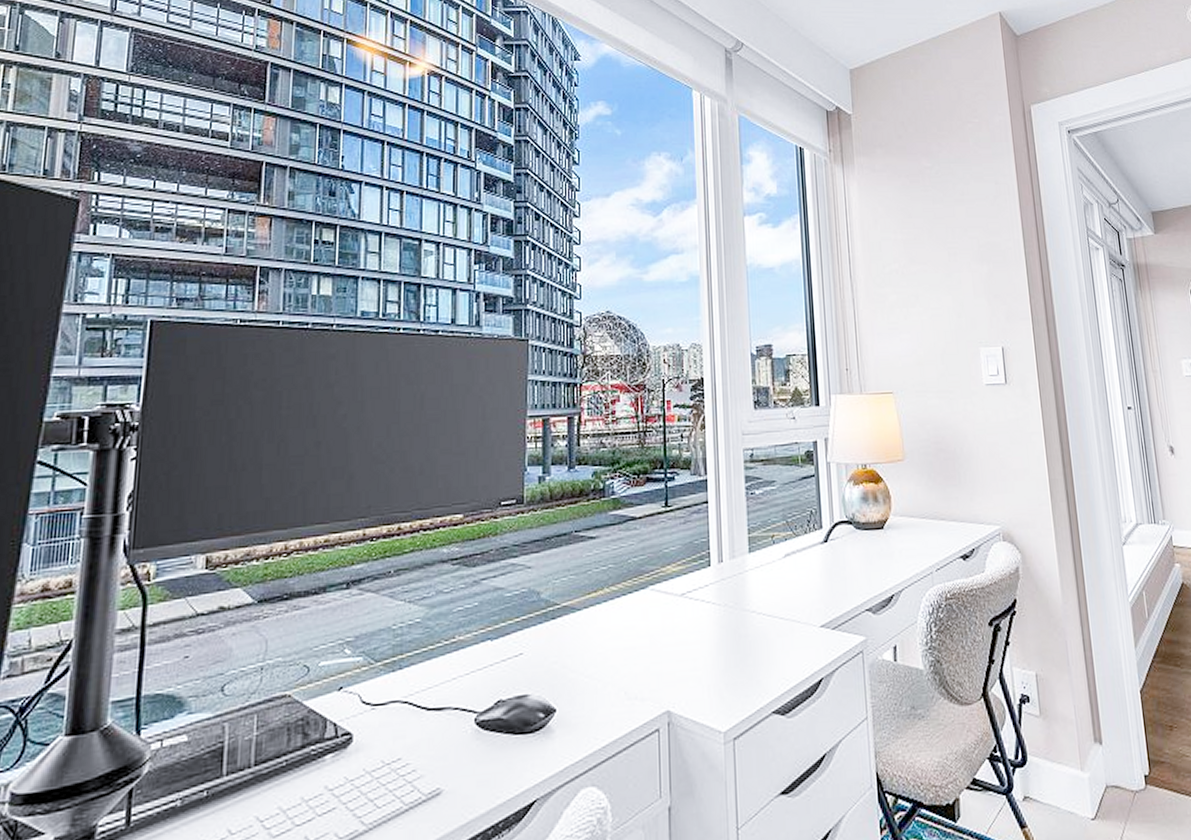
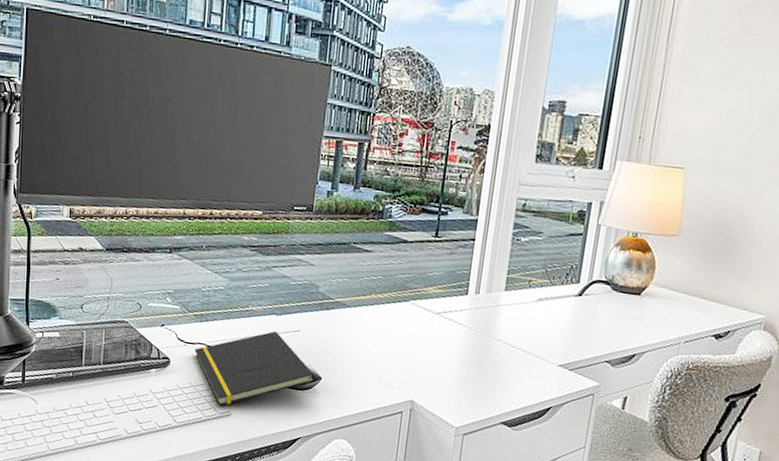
notepad: none [386,661,548,784] -> present [194,330,315,406]

